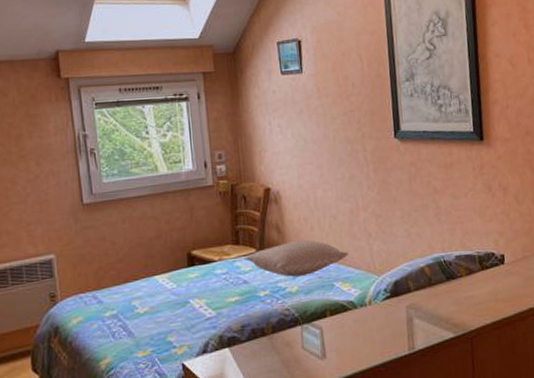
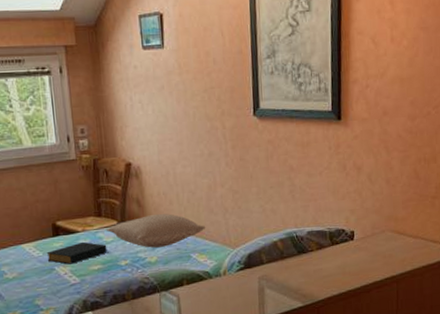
hardback book: none [180,271,245,297] -> present [46,241,107,265]

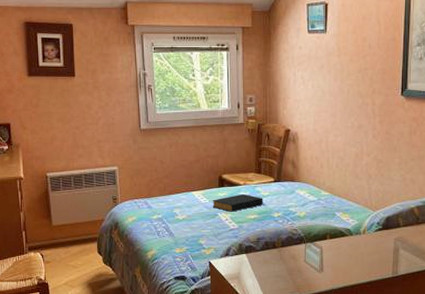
pillow: present [105,214,206,248] -> none [263,176,351,204]

